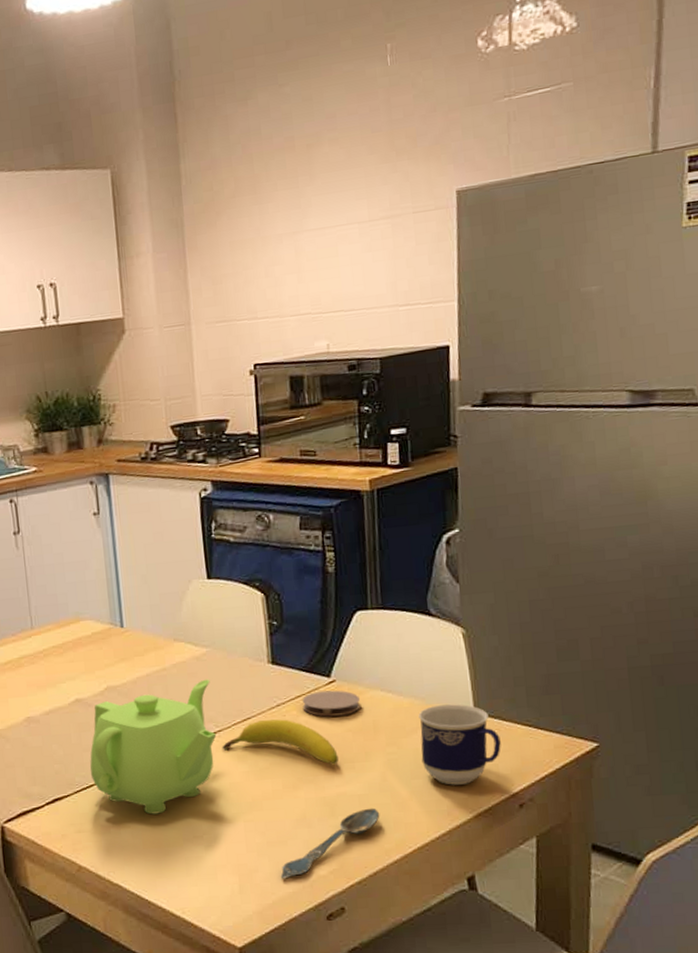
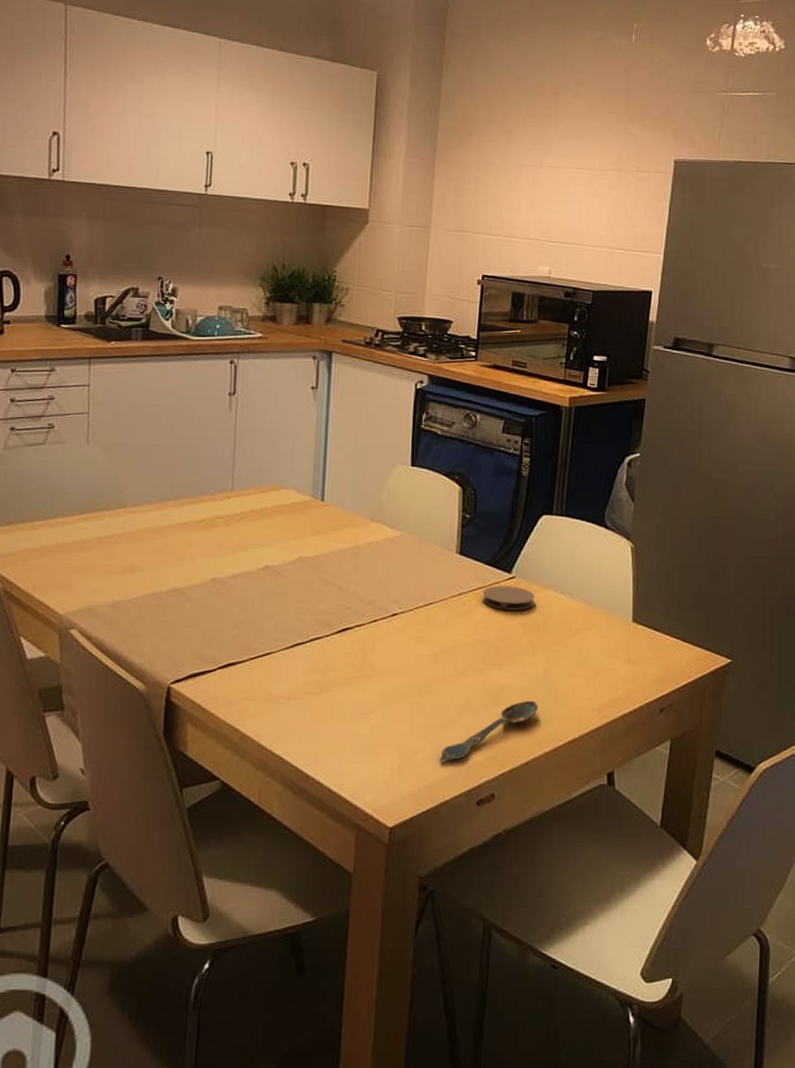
teapot: present [90,679,217,815] -> none [268,561,400,688]
fruit: present [222,719,339,765] -> none [401,607,508,656]
cup: present [418,704,501,785] -> none [581,610,652,686]

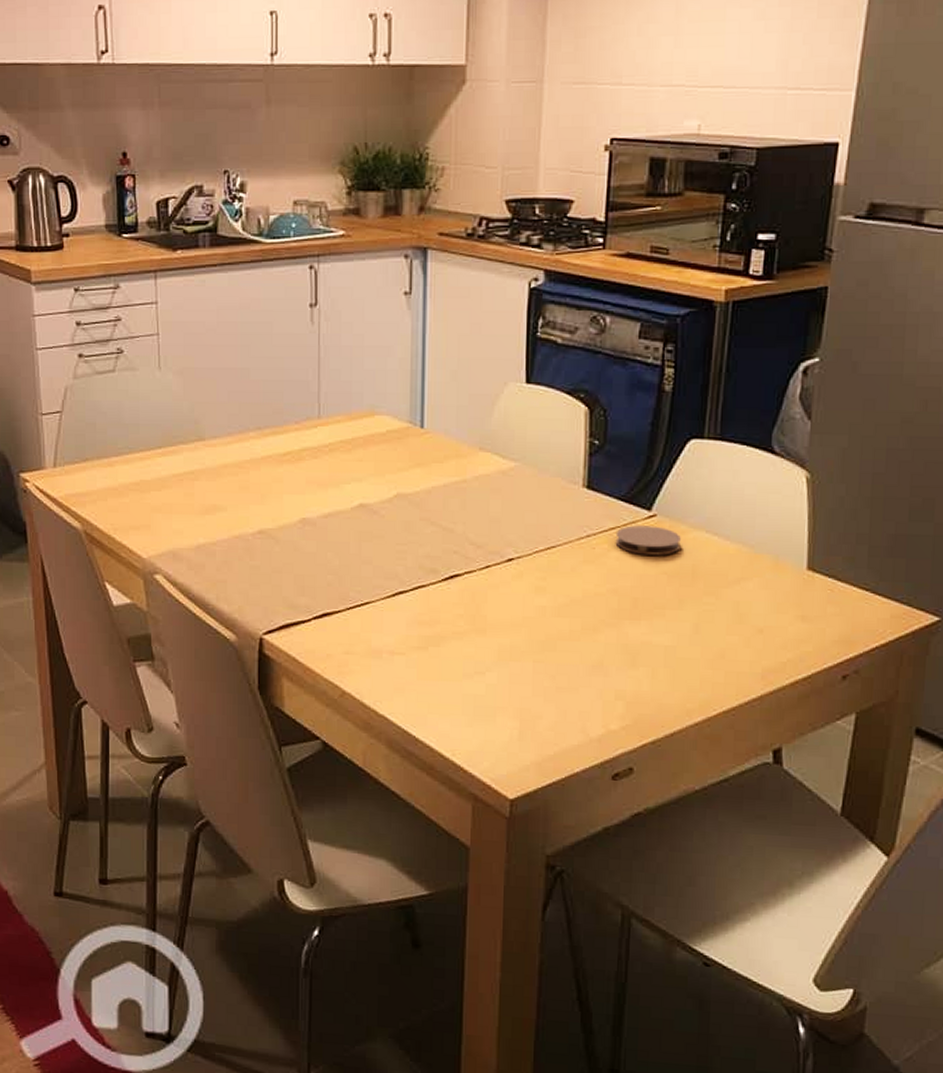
spoon: present [439,700,538,763] -> none [566,661,686,730]

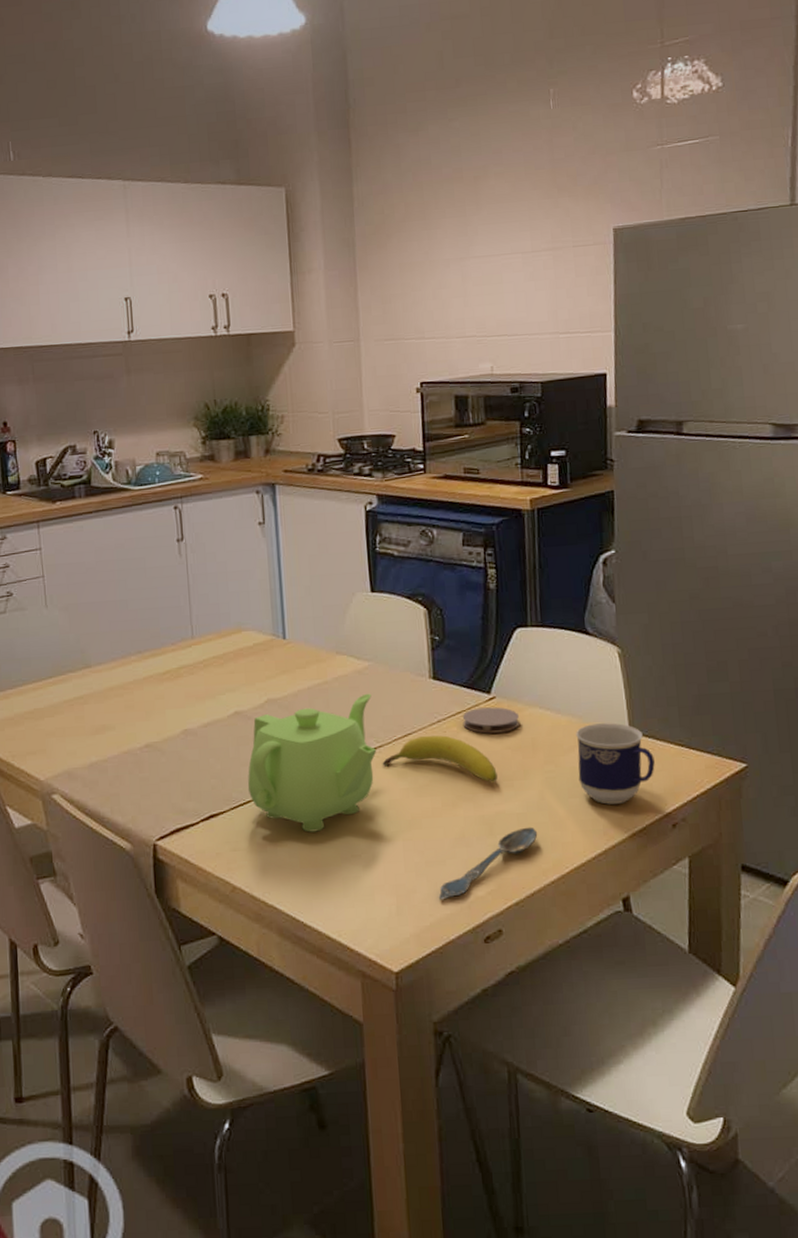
teapot: none [367,497,515,643] -> present [247,693,377,832]
fruit: none [519,551,648,609] -> present [382,735,498,783]
spoon: none [566,661,686,730] -> present [438,827,538,900]
cup: none [741,555,832,647] -> present [576,723,655,805]

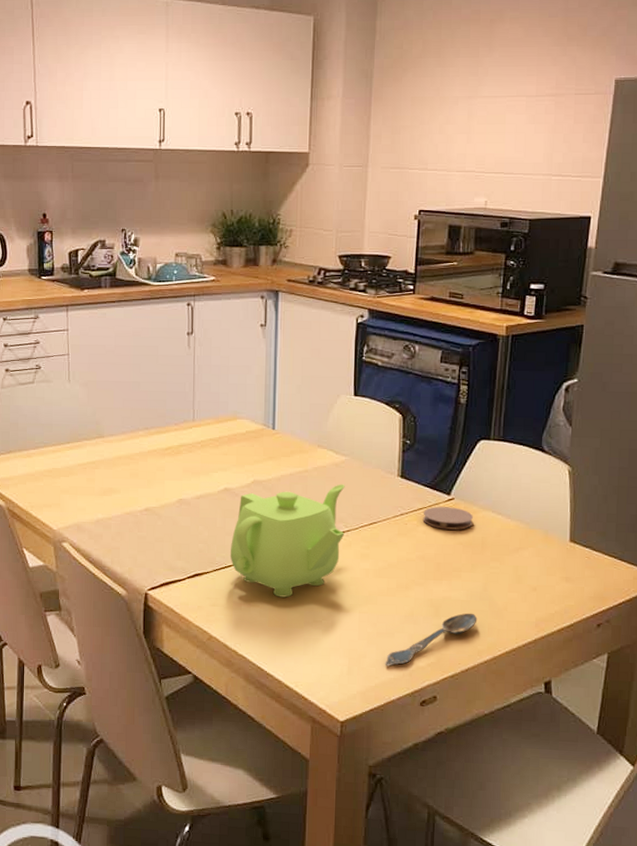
fruit: present [382,735,498,783] -> none [348,526,448,572]
cup: present [576,723,655,805] -> none [519,530,589,602]

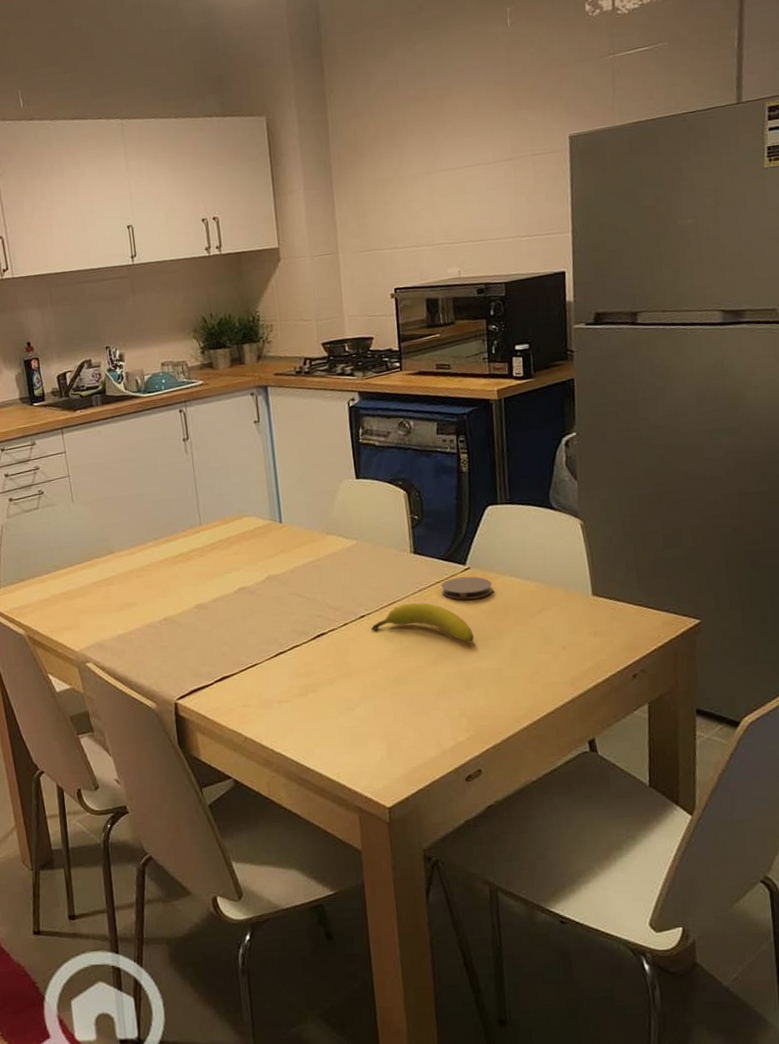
teapot: present [229,484,345,598] -> none [253,568,366,690]
fruit: none [348,526,448,572] -> present [371,602,474,643]
spoon: present [385,613,478,667] -> none [424,680,511,746]

